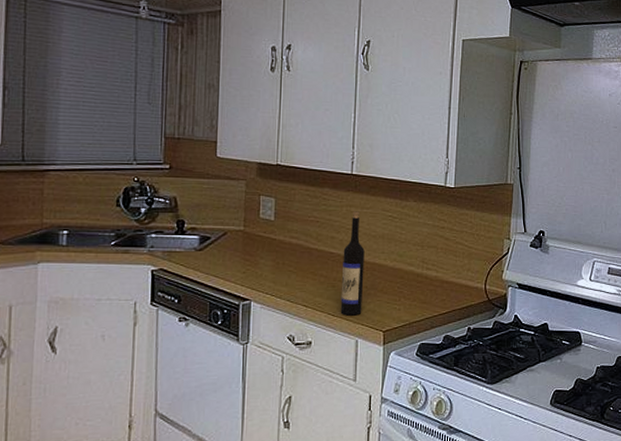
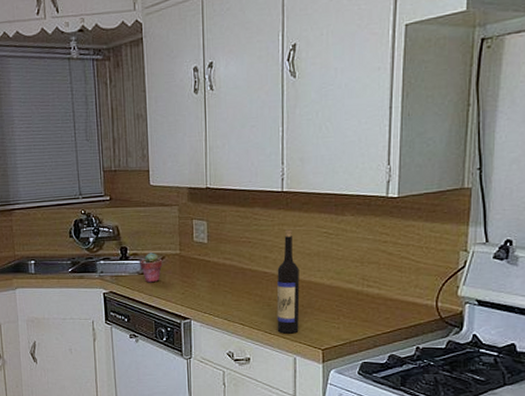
potted succulent: none [198,228,224,260] -> present [140,252,163,283]

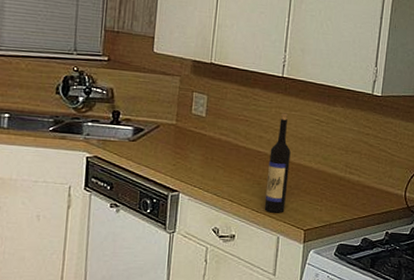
potted succulent: present [140,252,163,283] -> none [132,120,157,151]

